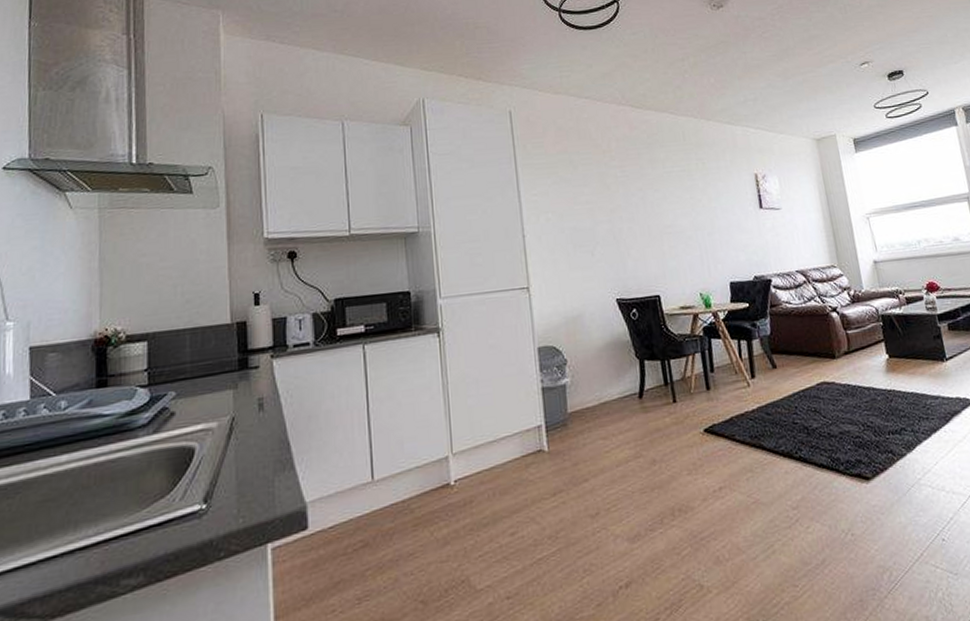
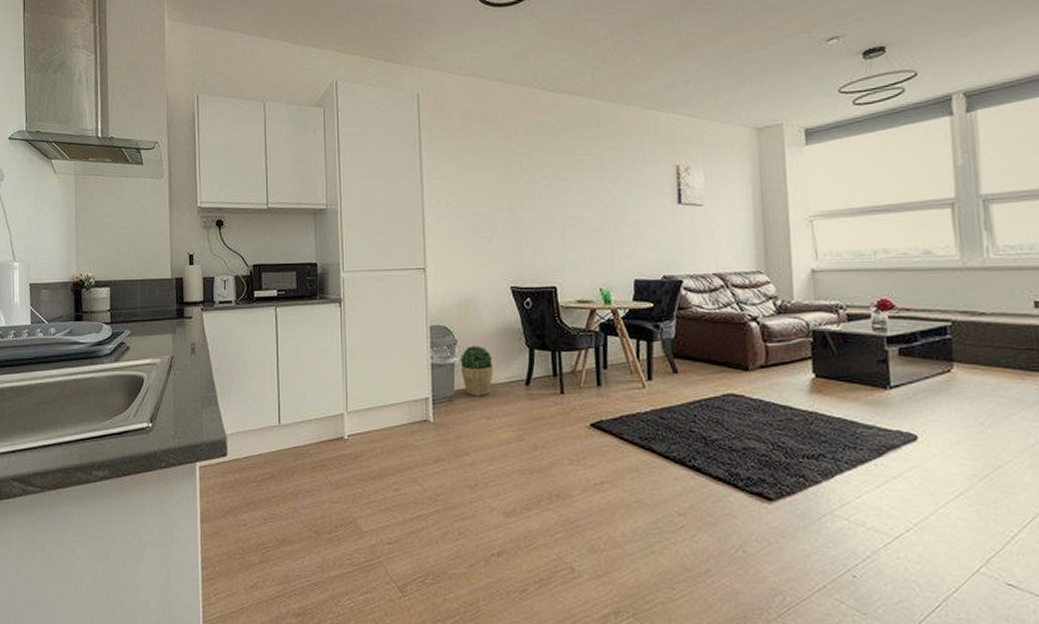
potted plant: none [571,362,607,418] -> present [460,345,494,397]

